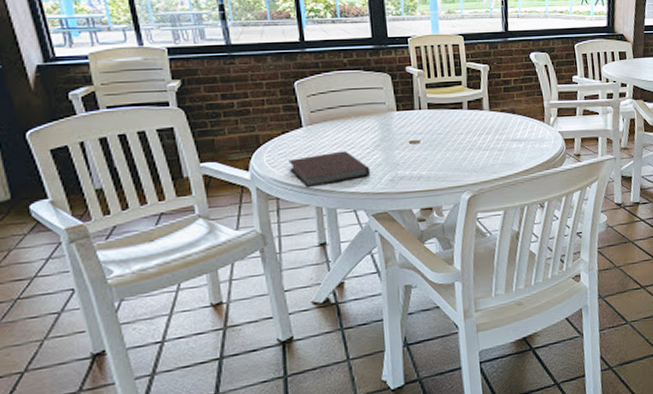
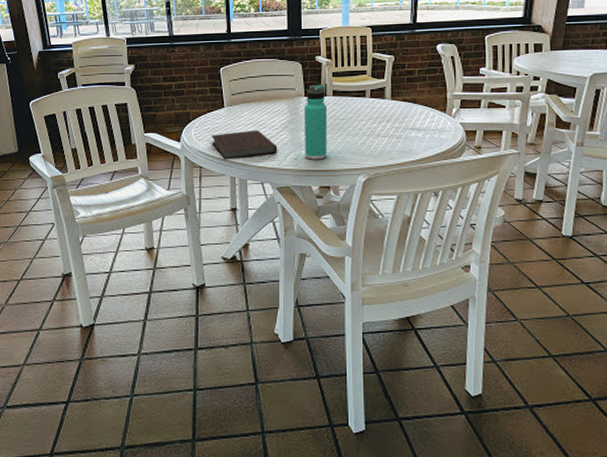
thermos bottle: none [397,96,427,180] -> present [305,84,327,160]

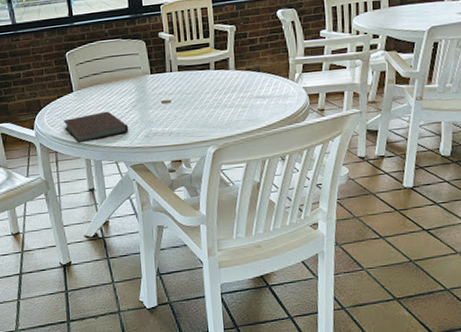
thermos bottle: present [305,84,327,160] -> none [151,60,177,136]

